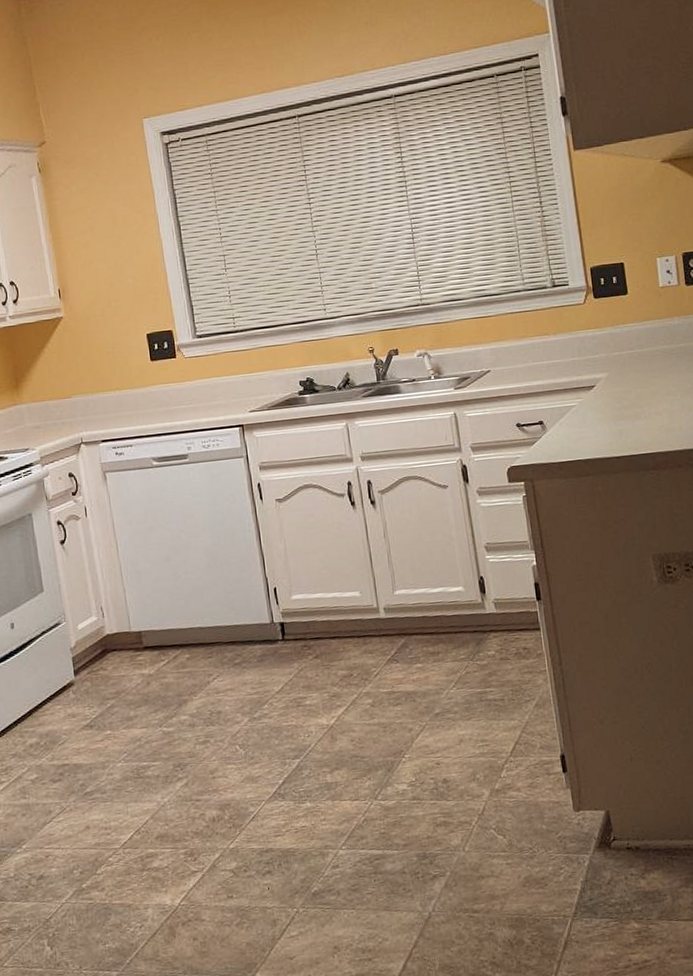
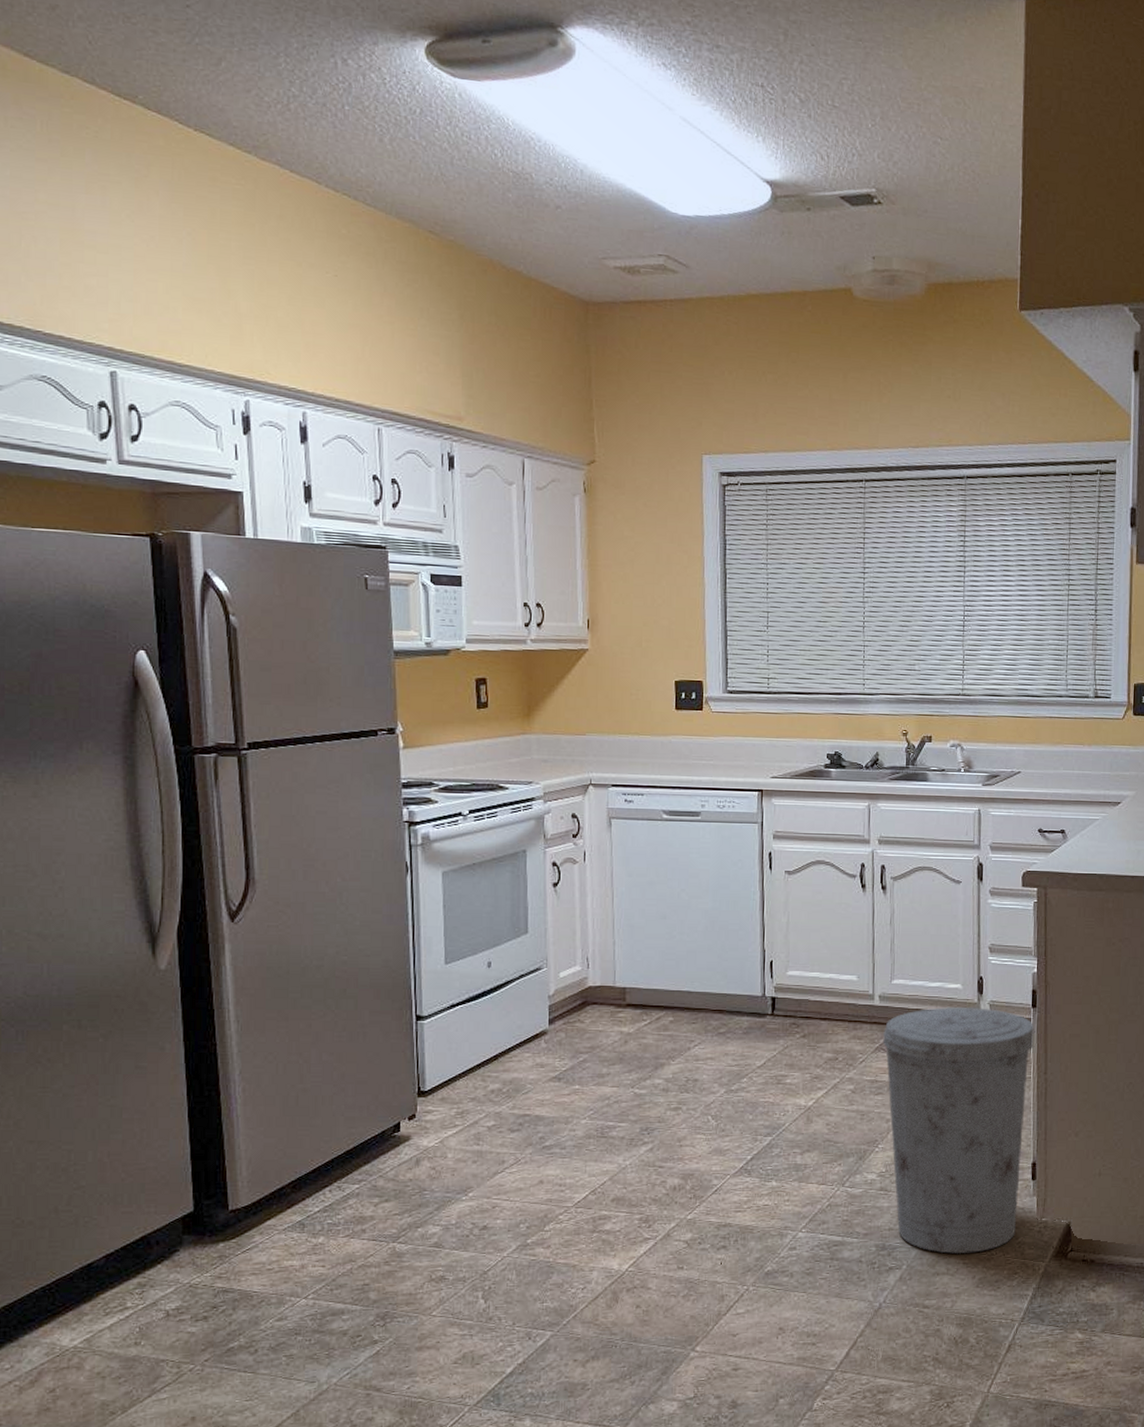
trash can: none [393,607,555,856] -> present [883,1006,1035,1254]

